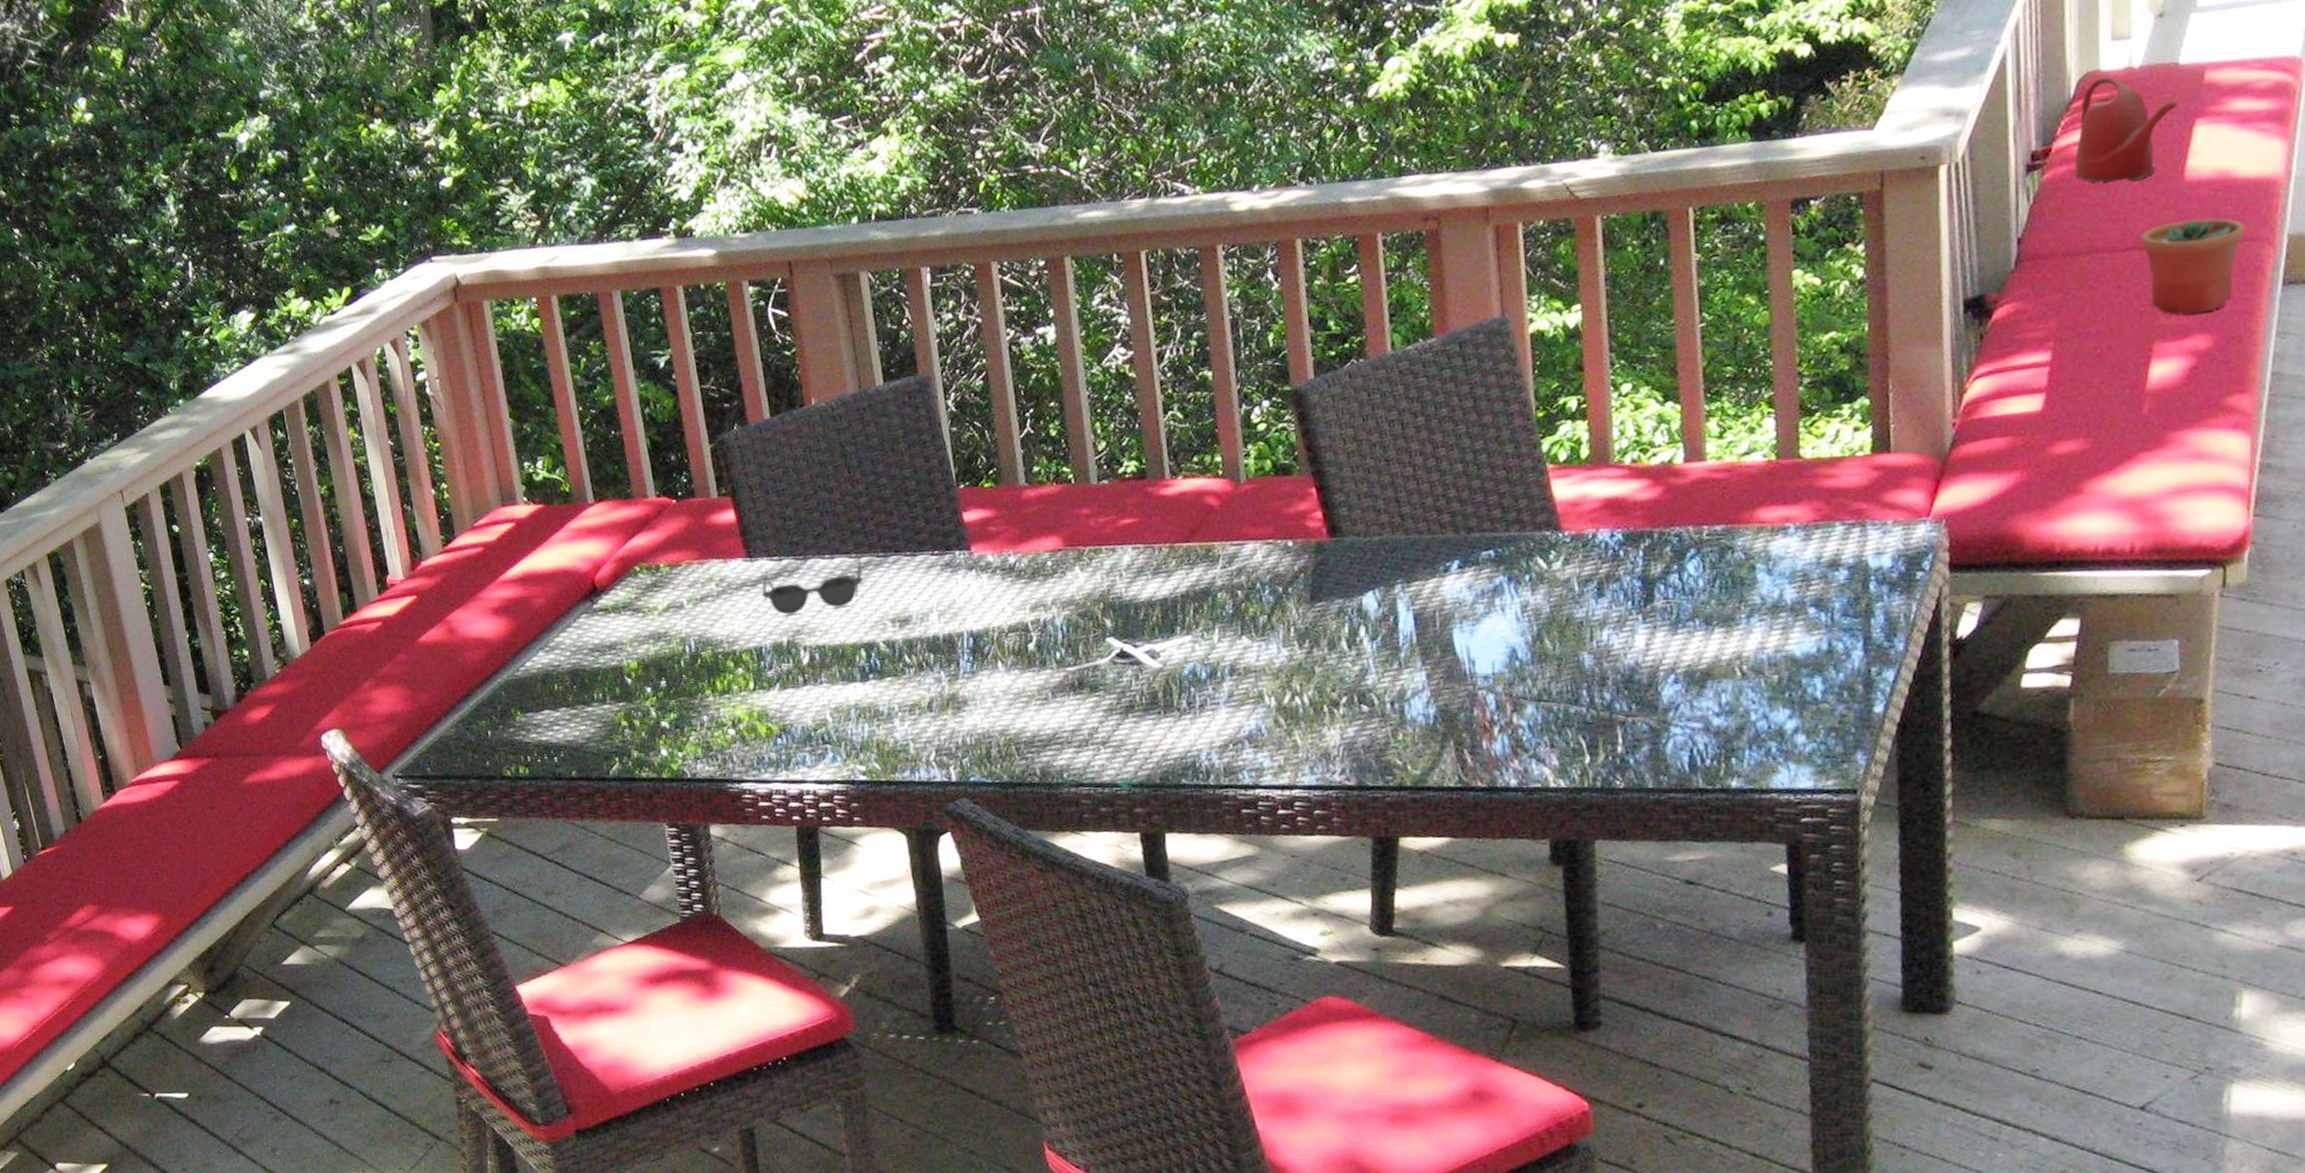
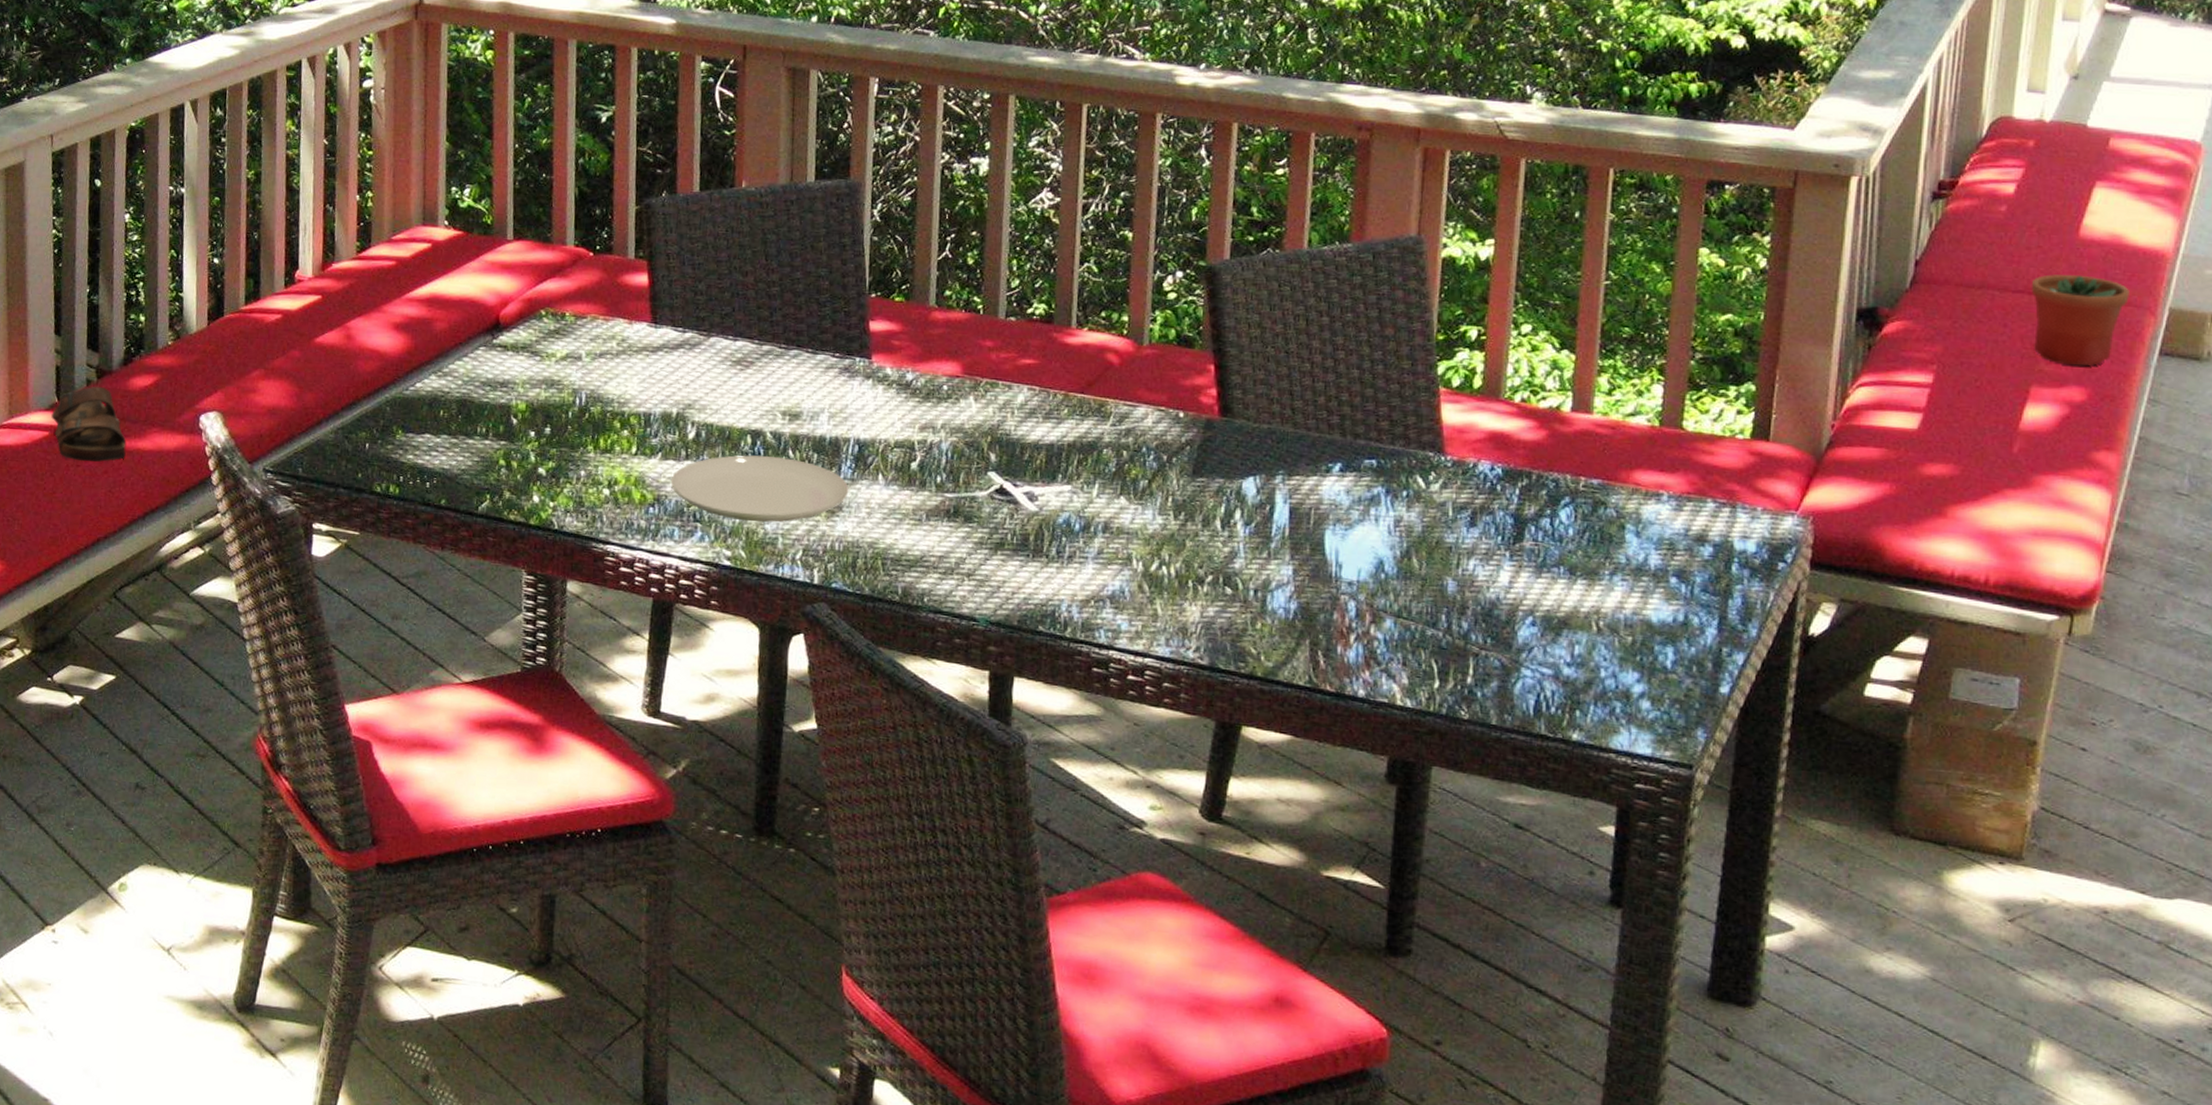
sandal: none [176,726,257,804] -> present [51,386,127,463]
sunglasses: present [761,561,863,616] -> none [660,345,763,390]
plate: none [793,663,971,735] -> present [670,455,849,523]
watering can: present [2074,76,2178,183] -> none [1977,123,2082,228]

